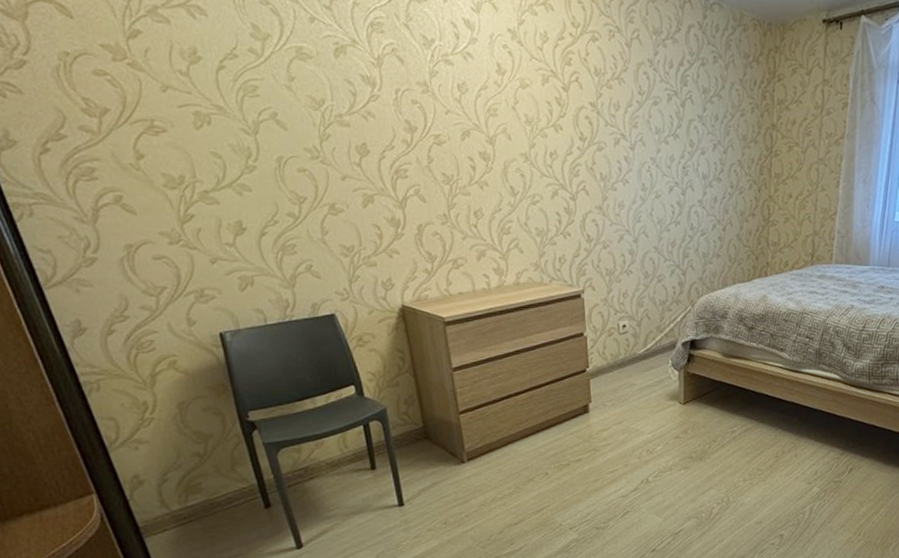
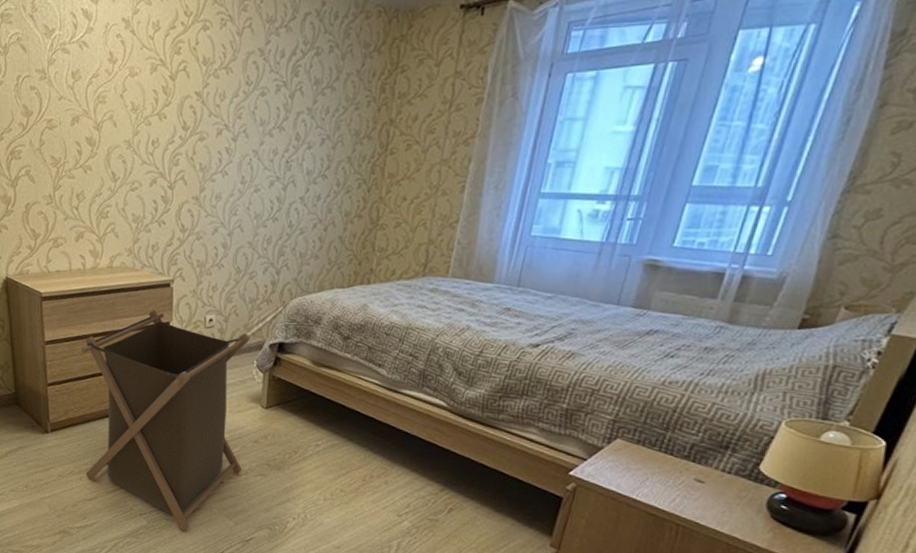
laundry basket: none [493,322,666,537] -> present [81,310,250,532]

